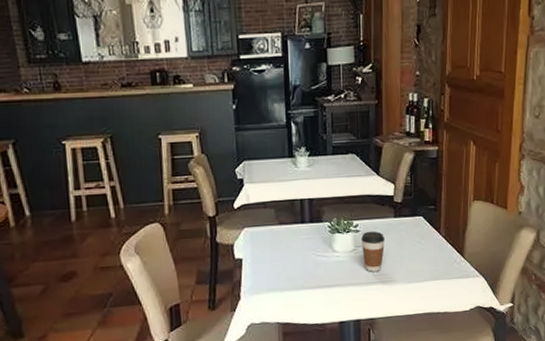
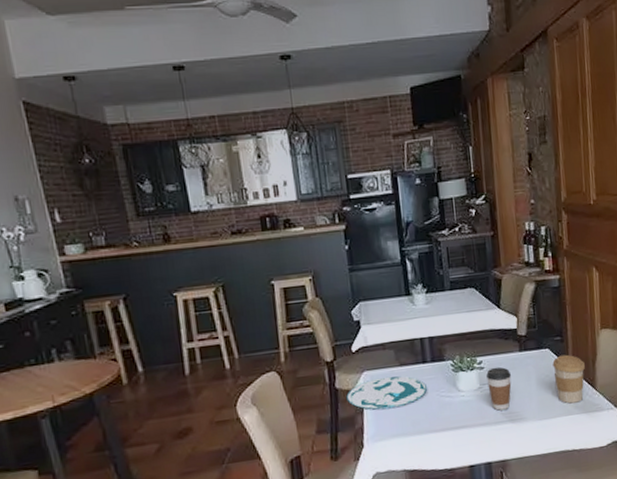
plate: none [226,234,305,265] -> present [346,376,428,410]
coffee cup: none [425,223,455,269] -> present [552,354,585,404]

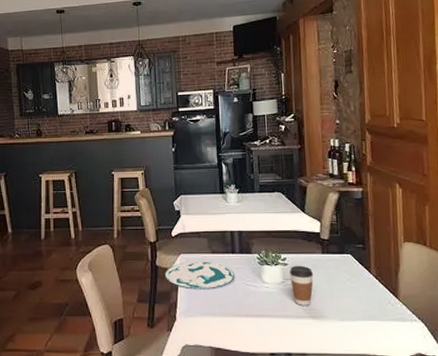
coffee cup: present [552,354,585,404] -> none [354,262,387,309]

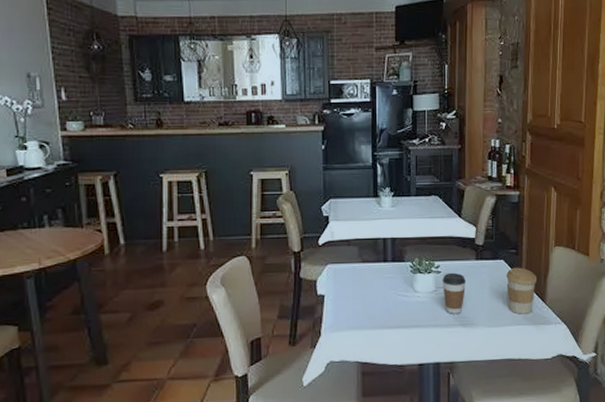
plate: present [164,261,235,290] -> none [309,271,386,302]
coffee cup: none [354,262,387,309] -> present [506,267,536,314]

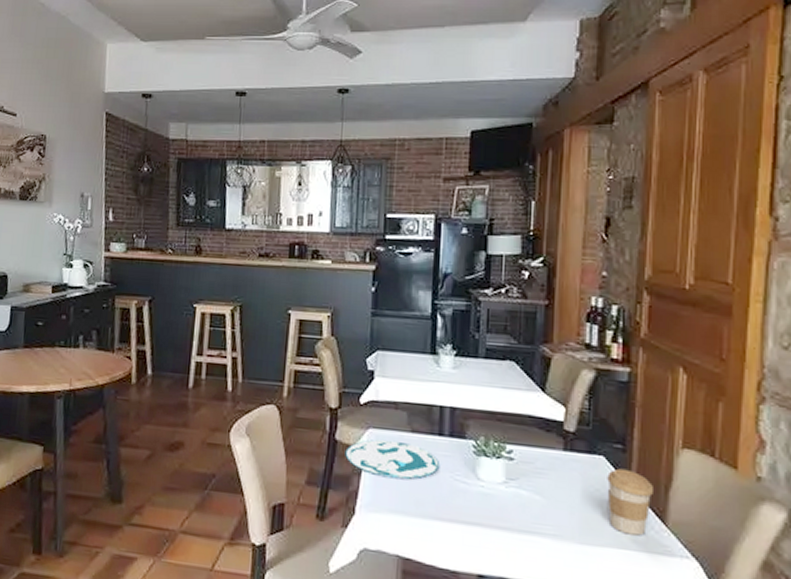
plate: none [309,271,386,302] -> present [345,439,441,479]
coffee cup: present [443,272,467,314] -> none [516,461,549,518]

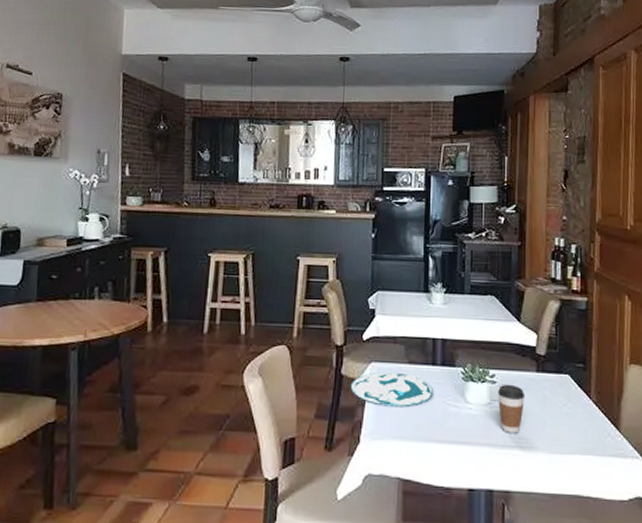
coffee cup: none [516,461,549,518] -> present [498,384,526,433]
coffee cup: present [607,468,653,536] -> none [572,384,608,442]

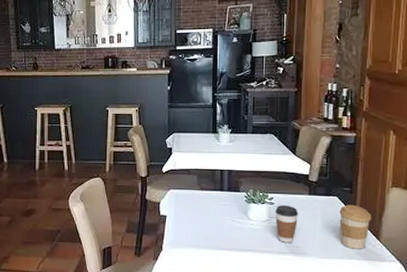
plate: present [350,372,434,407] -> none [153,196,222,223]
coffee cup: none [572,384,608,442] -> present [339,204,371,249]

